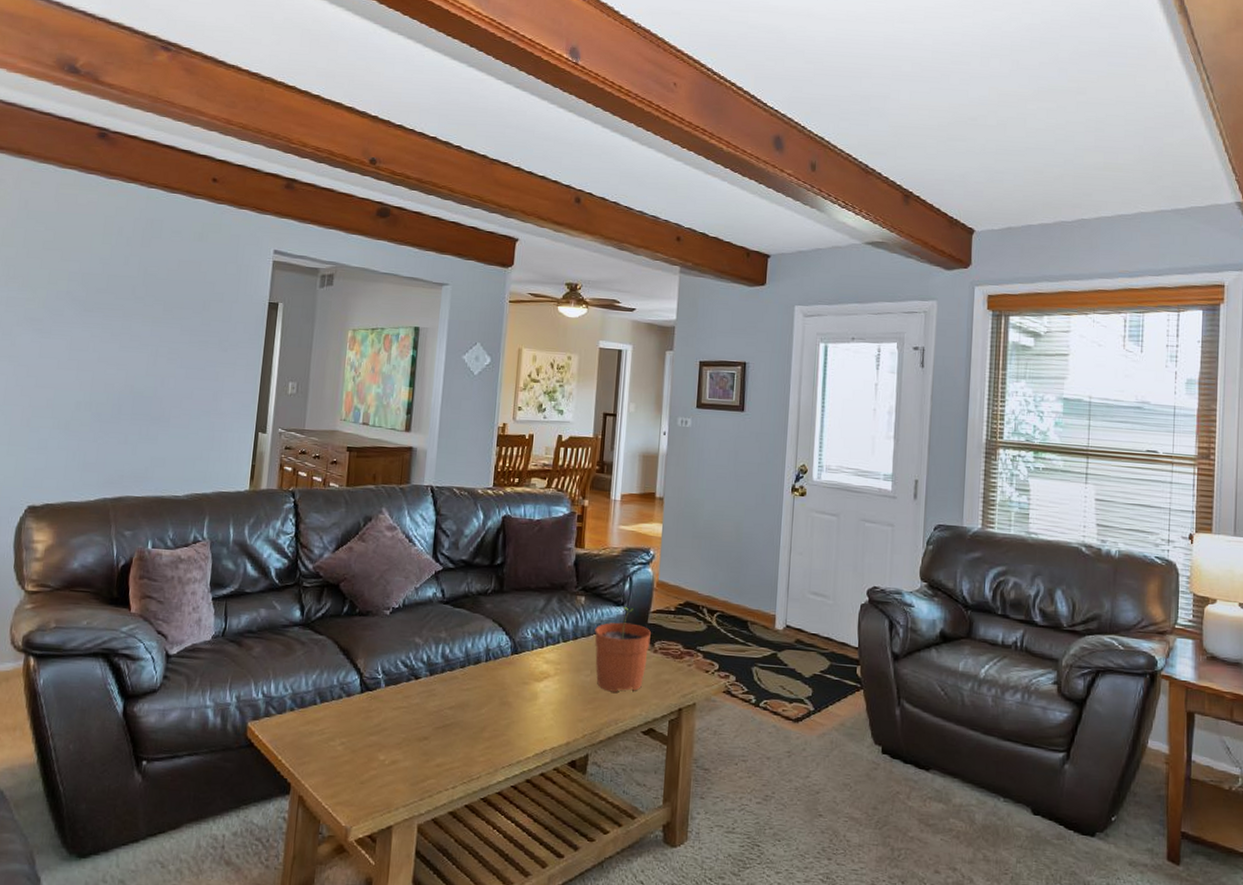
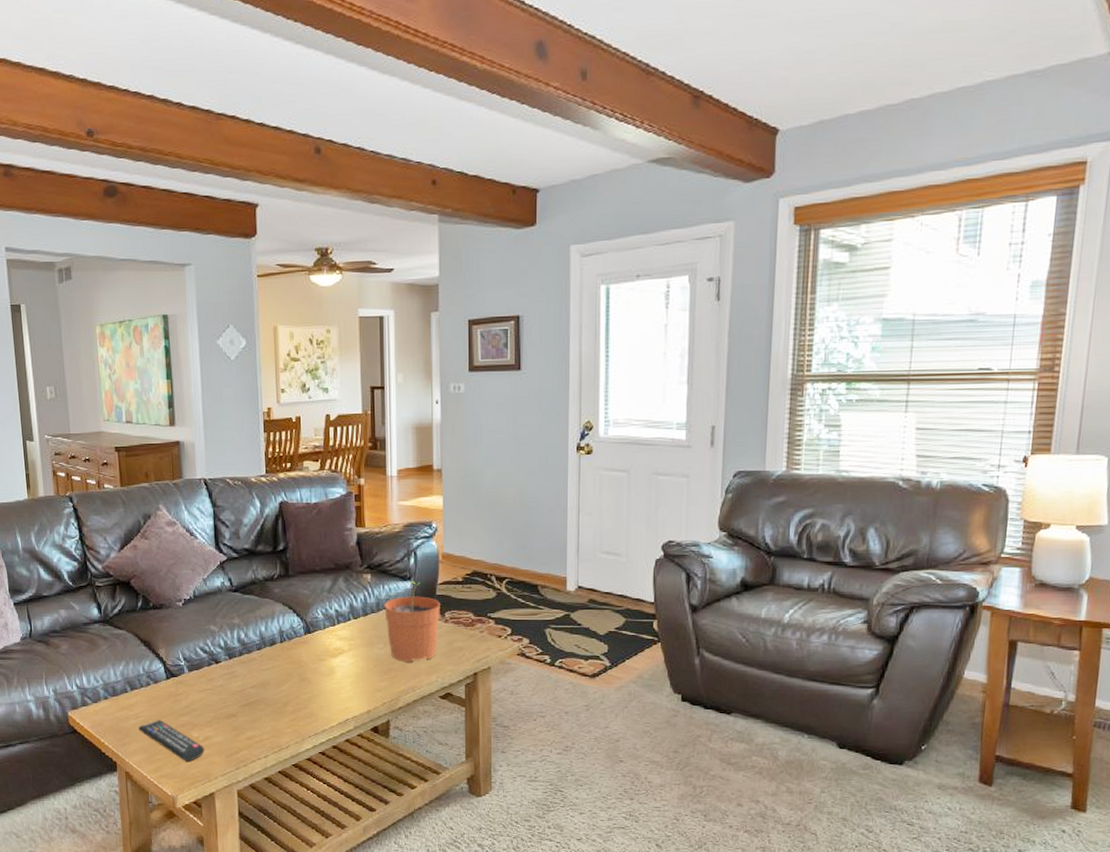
remote control: none [321,738,389,788] -> present [138,720,205,761]

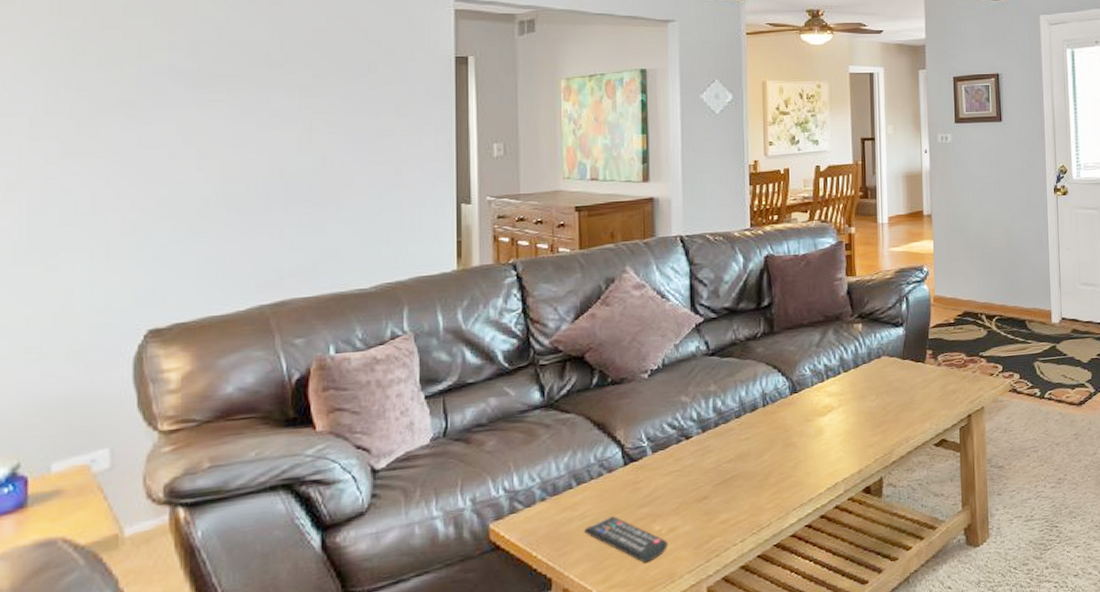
plant pot: present [384,581,440,662] -> none [876,326,933,412]

